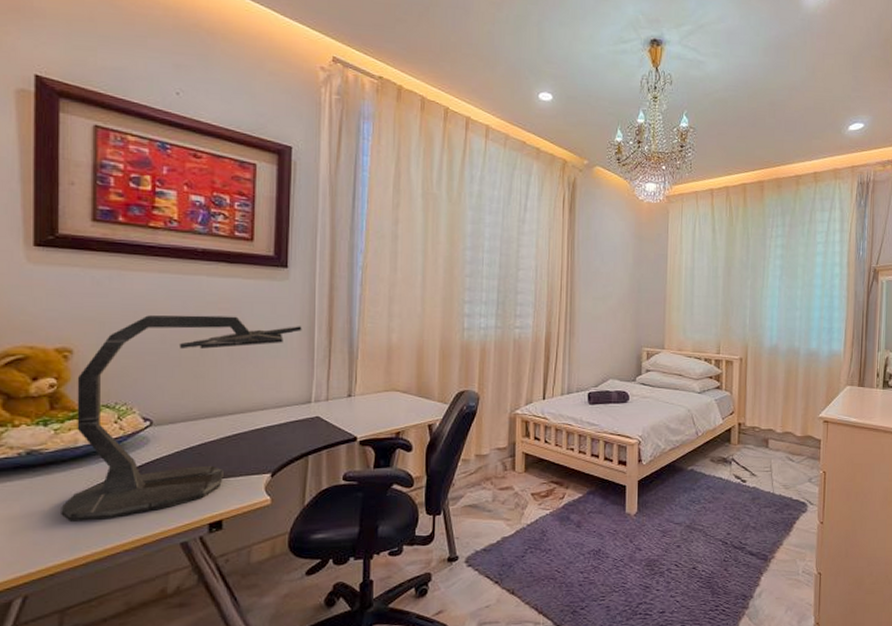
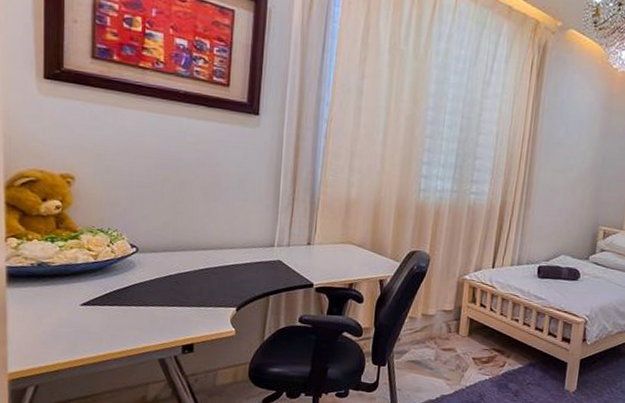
desk lamp: present [61,315,302,522] -> none [64,150,270,330]

